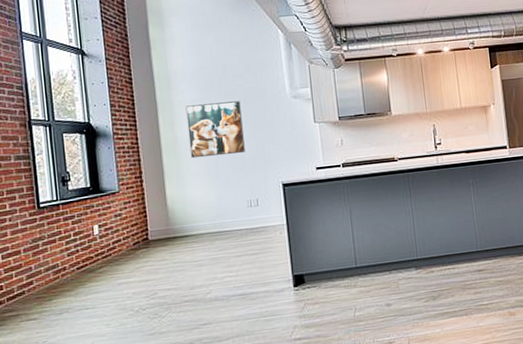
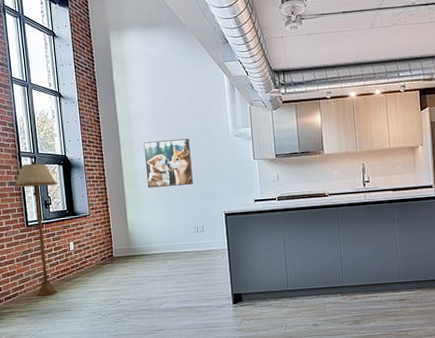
floor lamp: none [22,129,78,293] -> present [14,161,58,296]

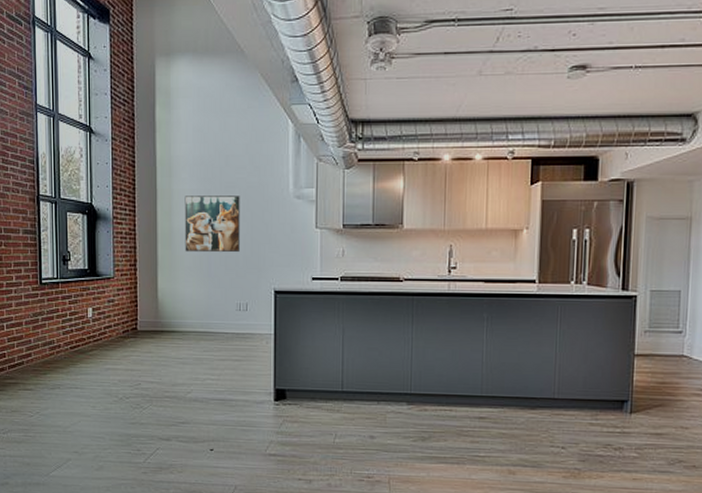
floor lamp: present [14,161,58,296] -> none [30,207,79,368]

